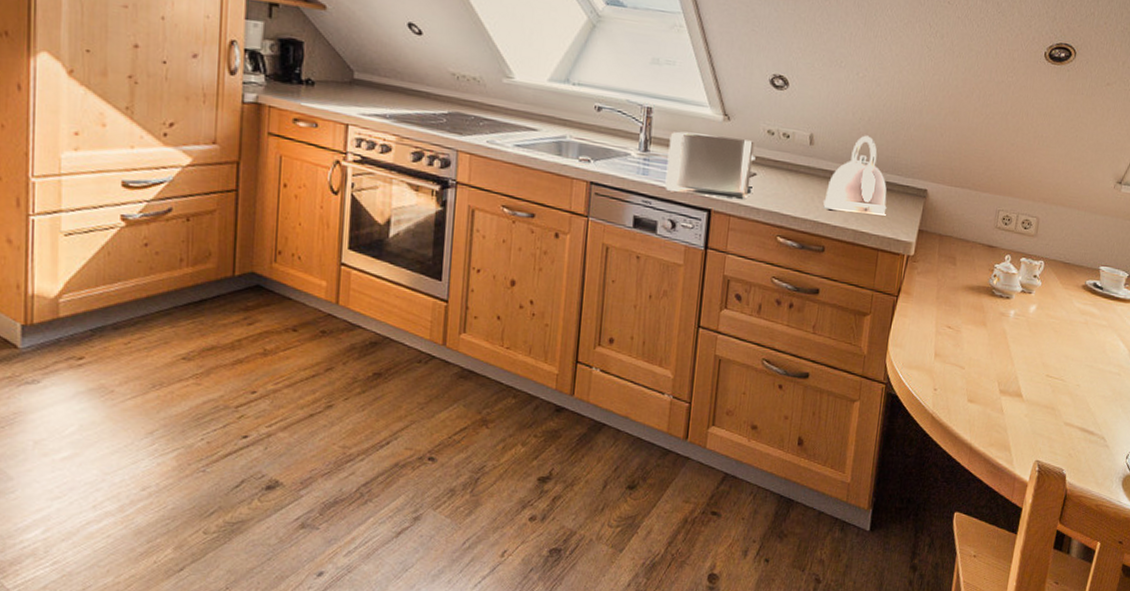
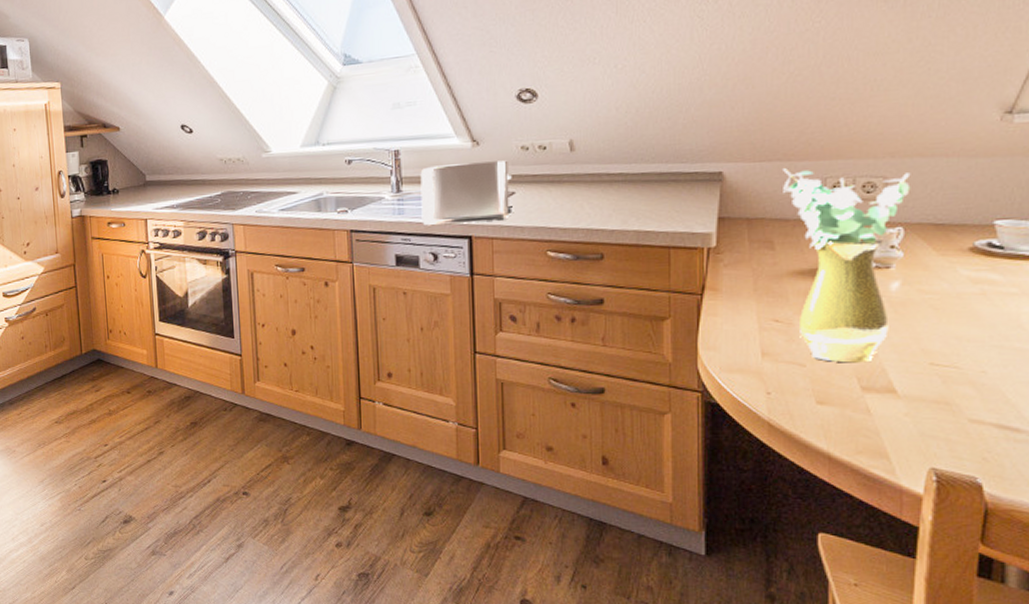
kettle: present [823,135,887,216] -> none [595,128,673,214]
vase: none [964,195,1055,370] -> present [783,167,911,363]

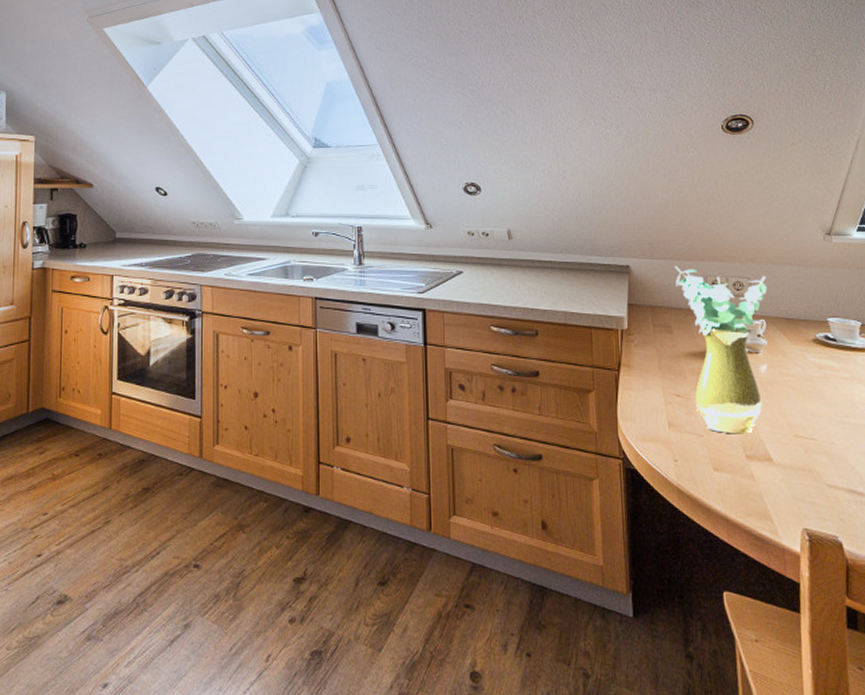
toaster: present [420,160,514,226] -> none [380,243,462,298]

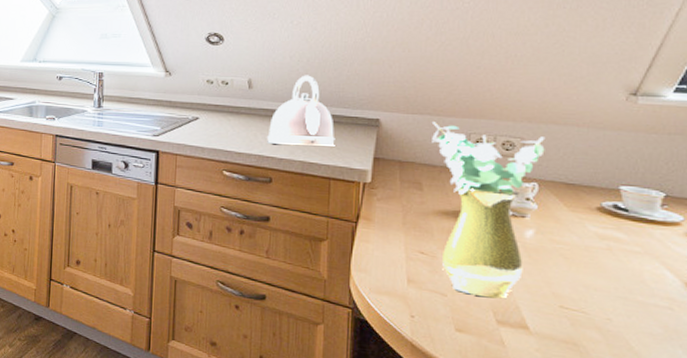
kettle: none [530,224,593,295] -> present [267,75,335,146]

